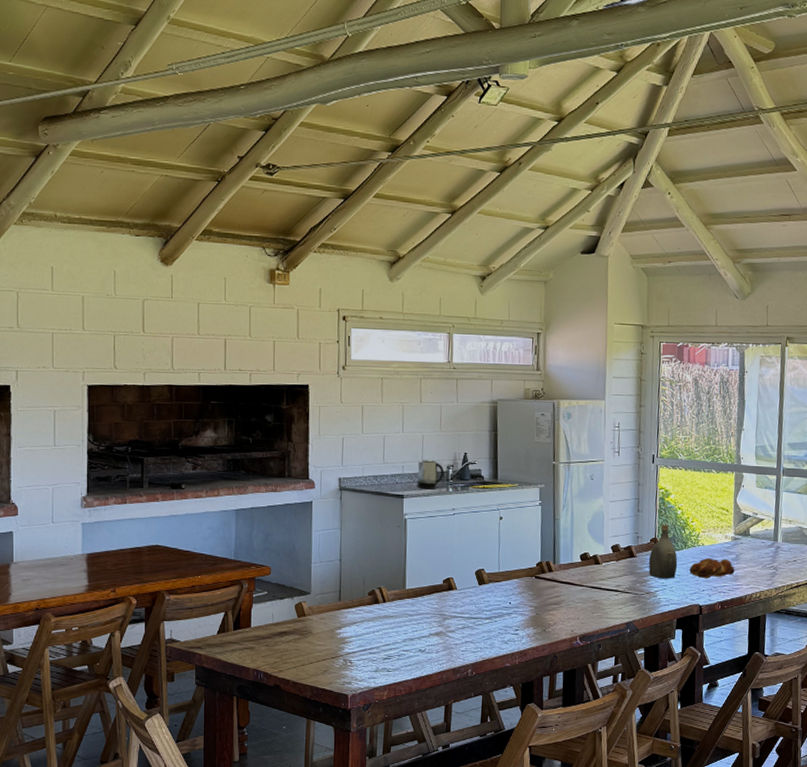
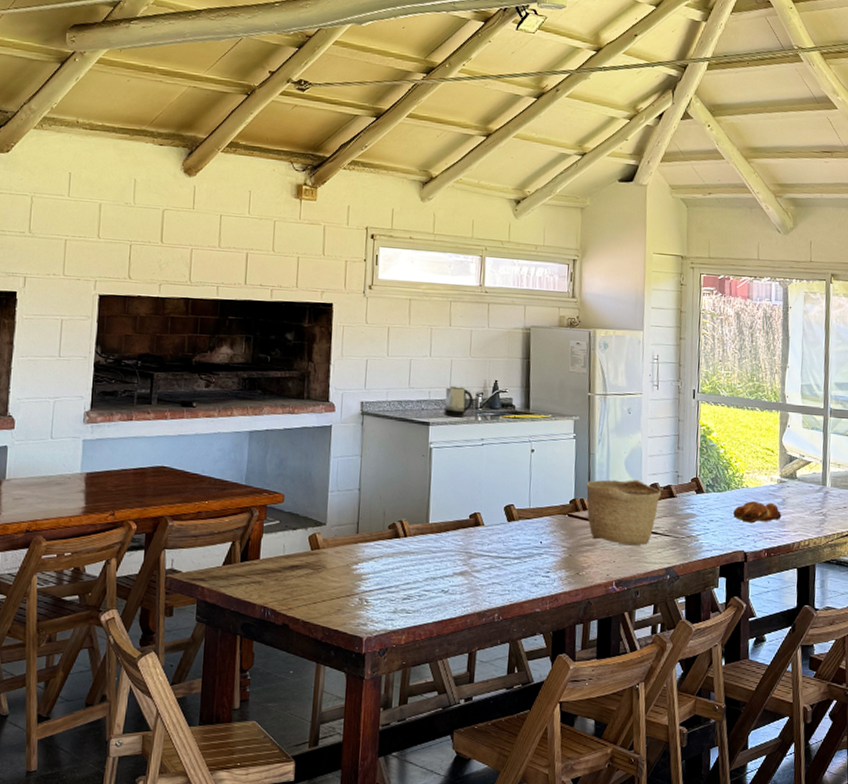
basket: none [551,542,623,603] -> present [586,480,662,546]
water jug: present [648,524,678,579] -> none [689,463,721,523]

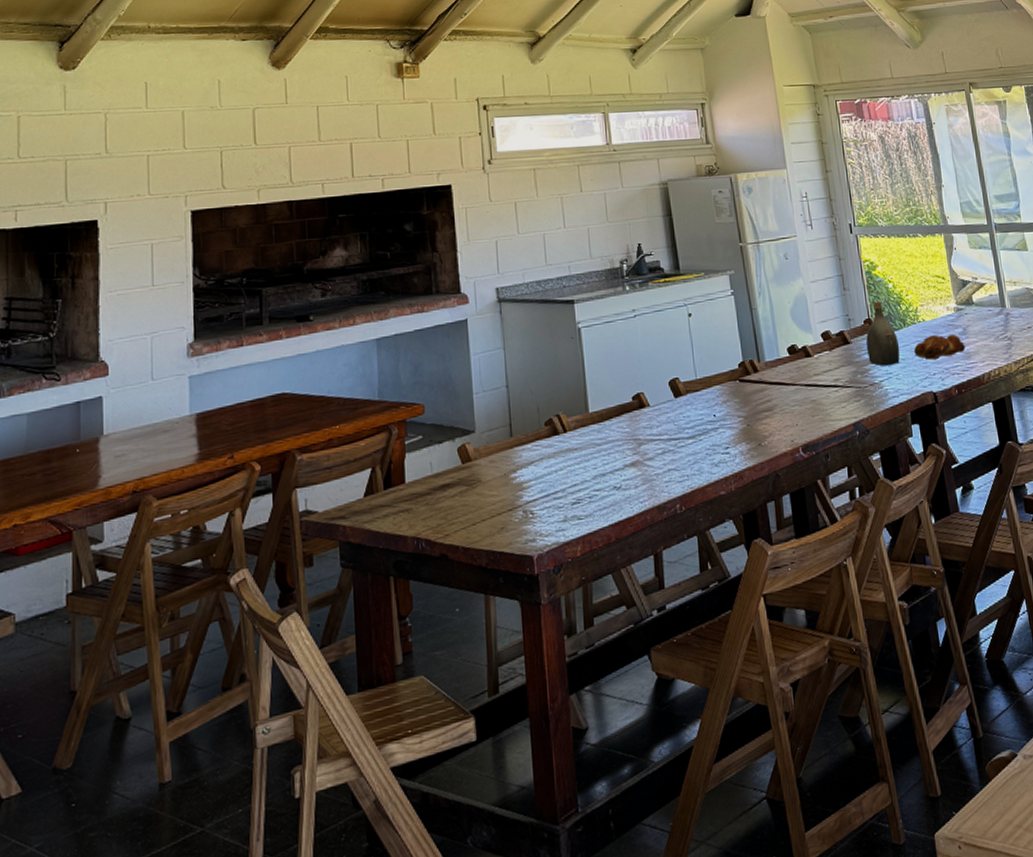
kettle: present [444,385,474,418] -> none [586,255,618,291]
basket: present [586,480,662,546] -> none [753,330,835,405]
water jug: none [689,463,721,523] -> present [865,301,900,366]

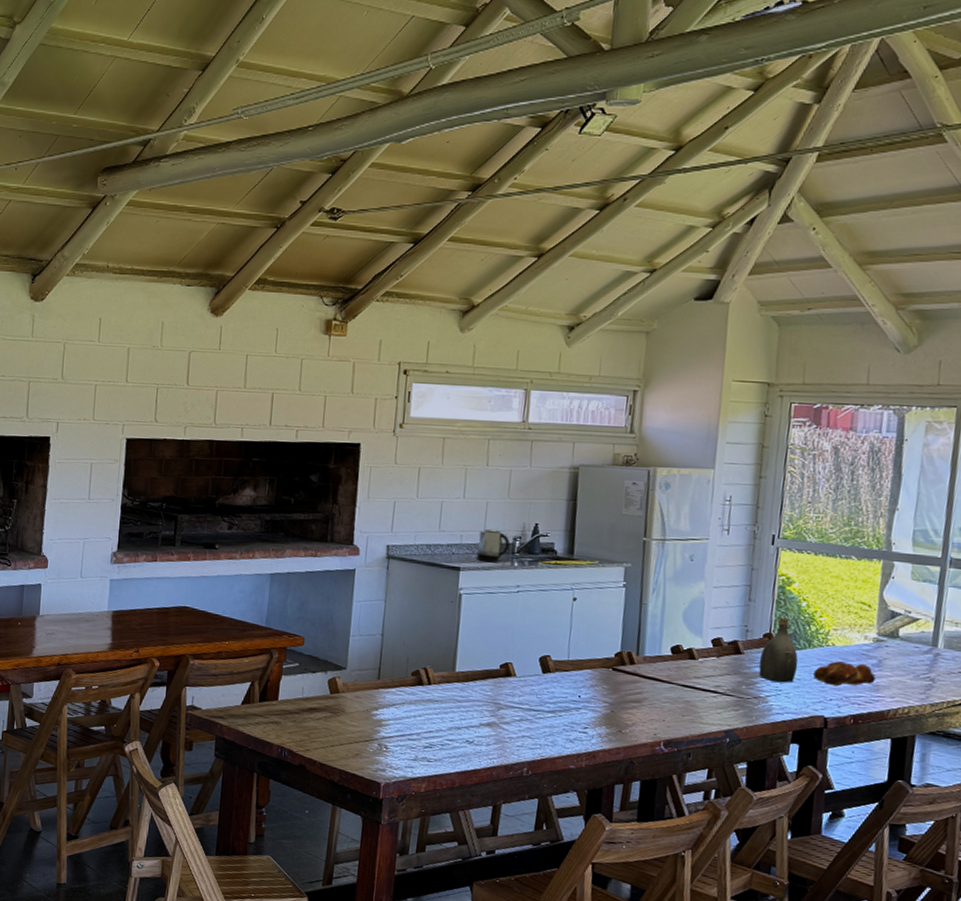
kettle: none [586,255,618,291] -> present [476,528,510,563]

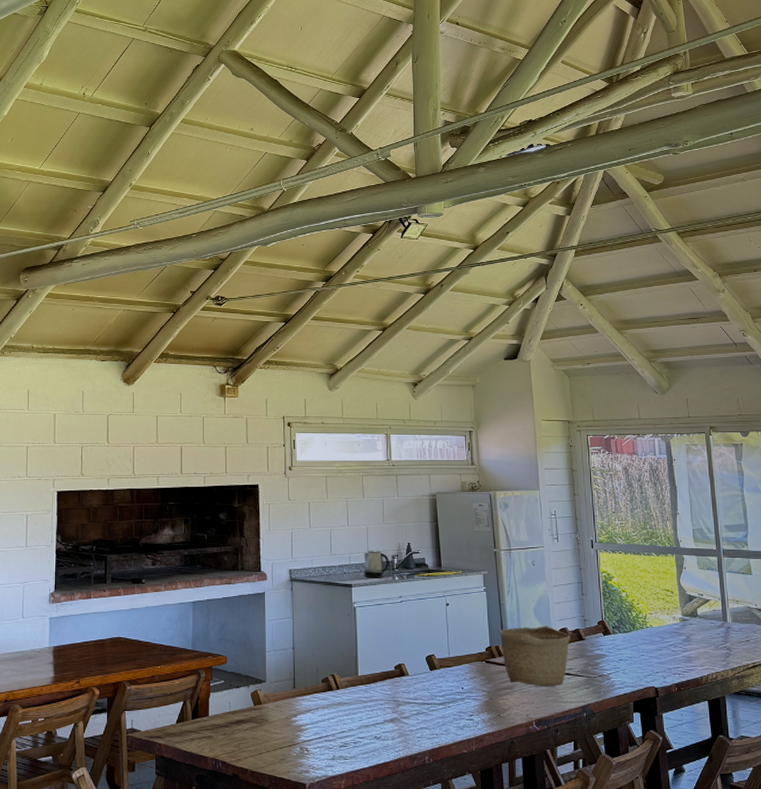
basket: none [634,632,726,705] -> present [499,626,571,687]
water jug: present [758,617,798,683] -> none [598,607,628,662]
bread loaf: present [813,661,876,687] -> none [641,640,687,661]

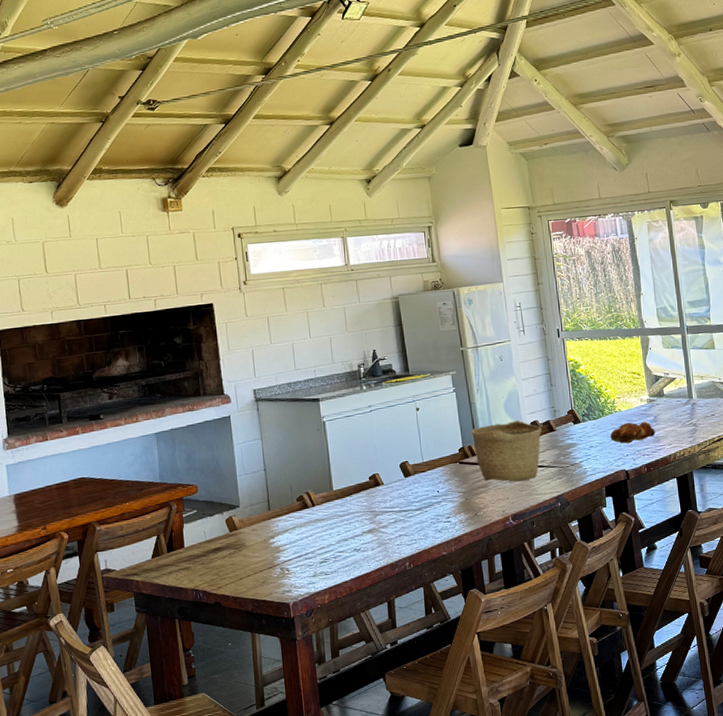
kettle: present [364,550,390,579] -> none [329,360,356,390]
bread loaf: none [641,640,687,661] -> present [610,421,655,444]

